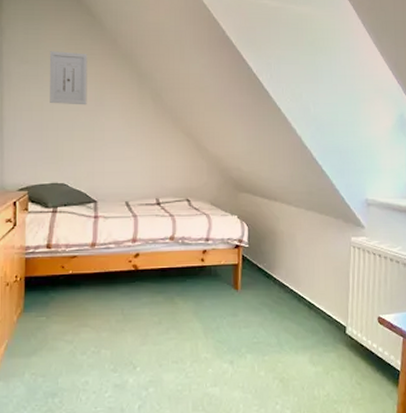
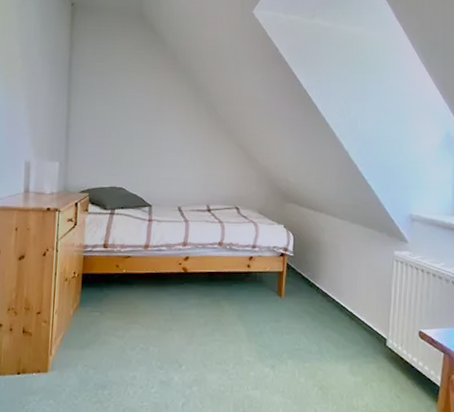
wall art: present [49,51,87,105] -> none [113,64,149,115]

